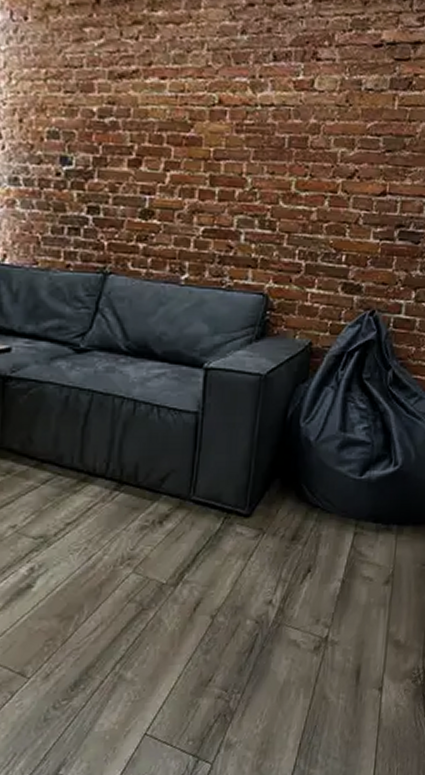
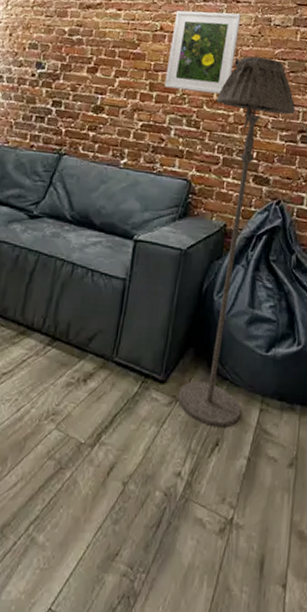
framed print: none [229,74,323,186] -> present [164,10,241,95]
floor lamp: none [265,133,393,554] -> present [178,56,296,428]

